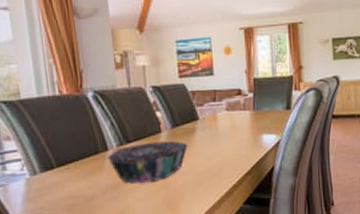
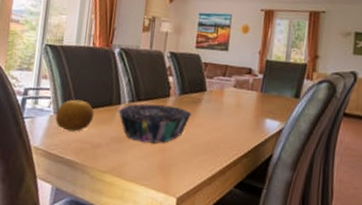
fruit: none [32,155,80,191] -> present [55,99,94,132]

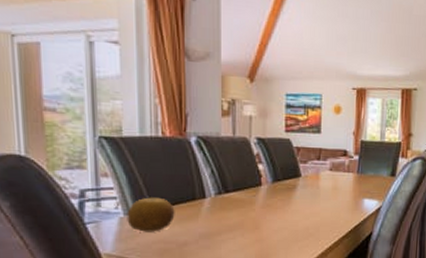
decorative bowl: present [117,104,192,144] -> none [203,194,287,236]

